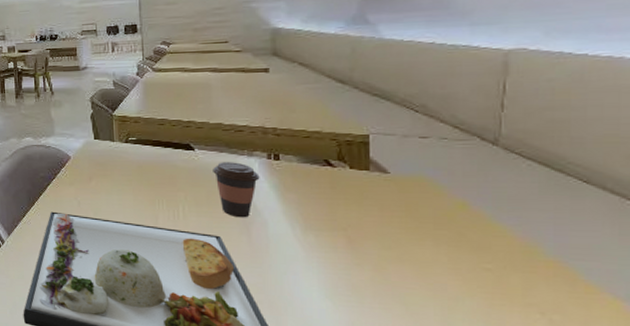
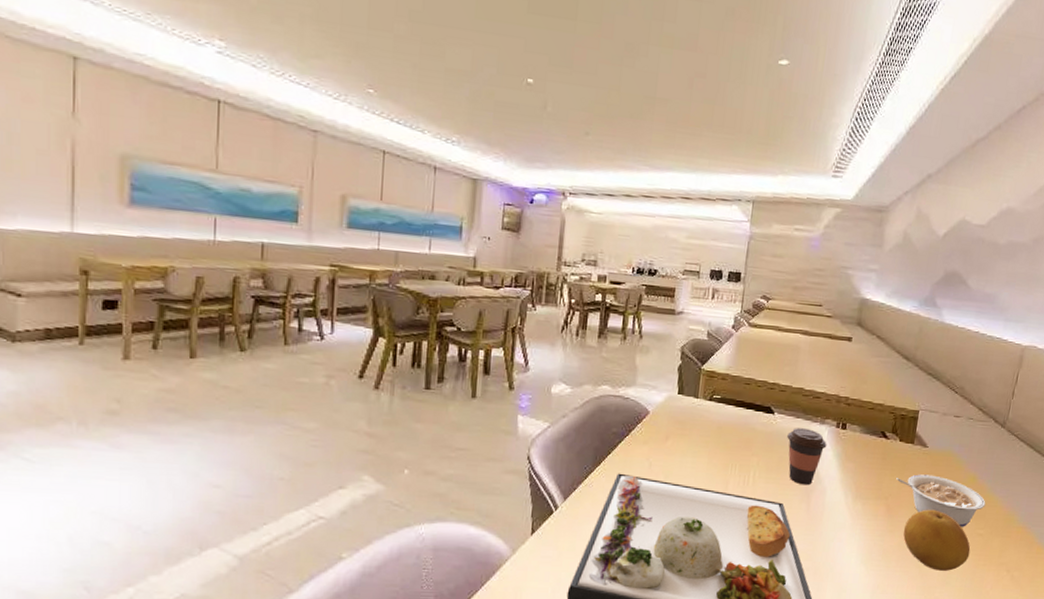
legume: none [353,203,488,261] -> present [896,474,986,527]
fruit: none [376,240,477,310] -> present [903,509,971,571]

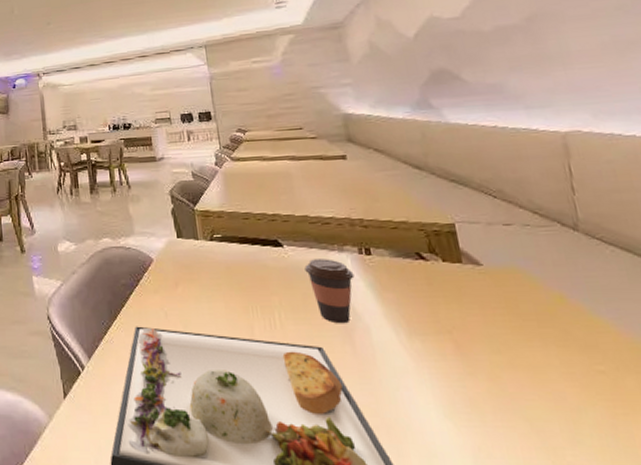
legume: present [896,474,986,527] -> none [454,298,593,363]
fruit: present [903,509,971,571] -> none [487,342,598,425]

